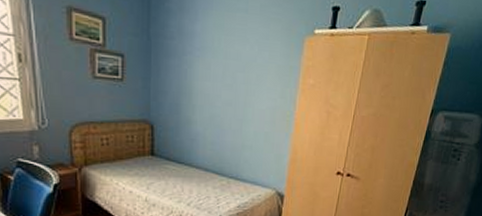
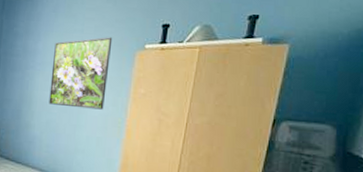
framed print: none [211,19,280,102] -> present [49,37,113,110]

